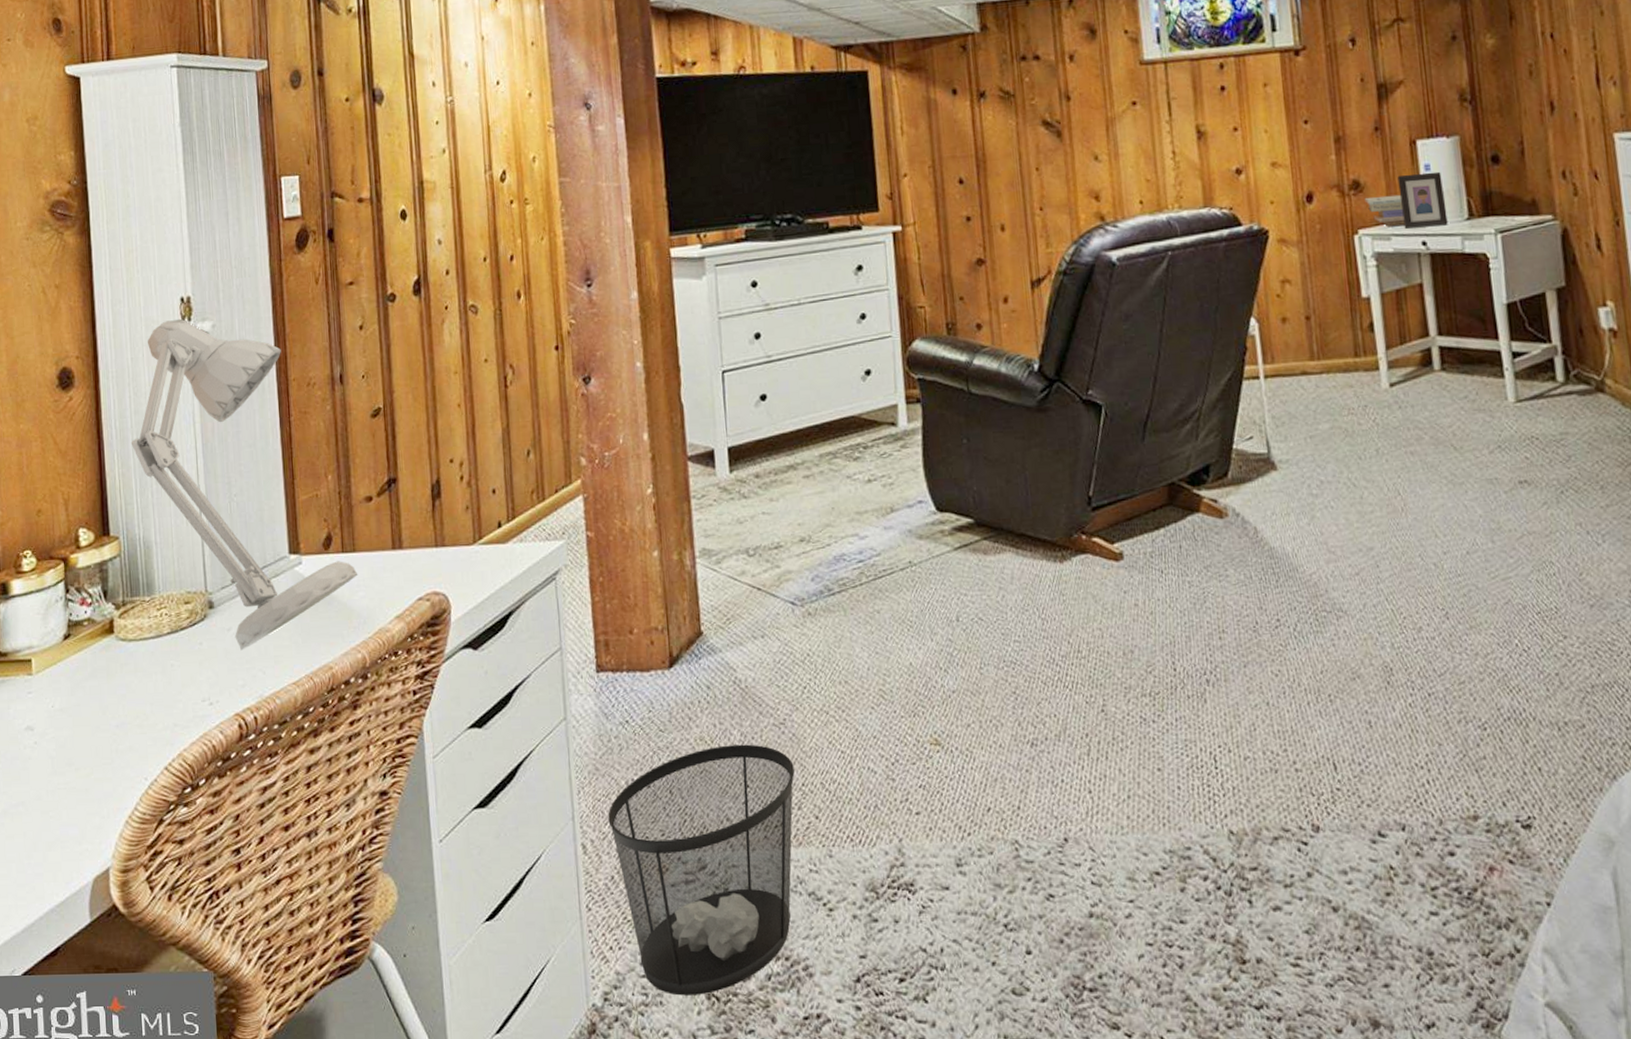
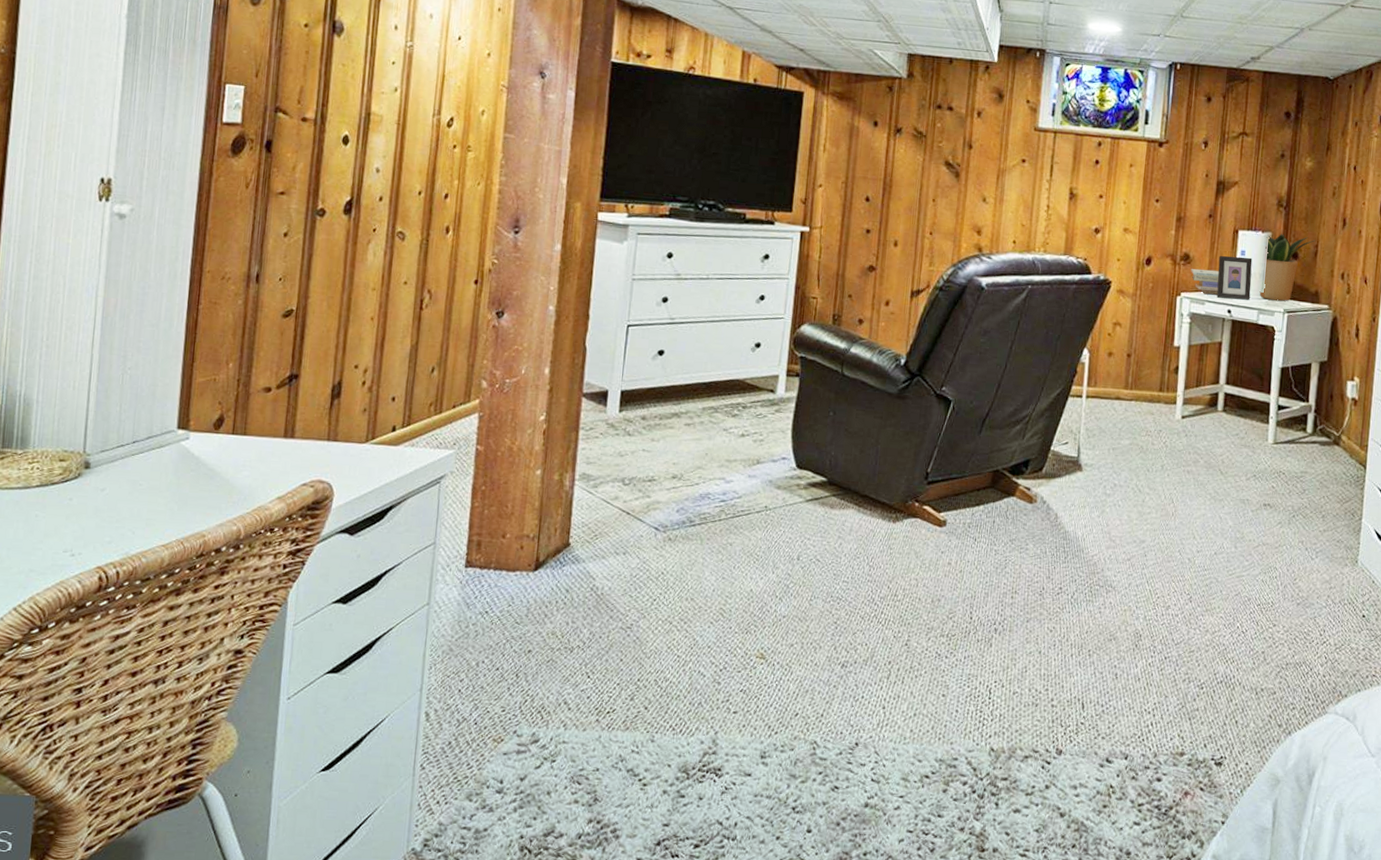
desk lamp: present [130,319,358,651] -> none [25,197,246,510]
waste bin: present [608,744,795,996] -> none [454,641,633,847]
potted plant: none [1434,133,1519,221] -> present [1253,229,1316,301]

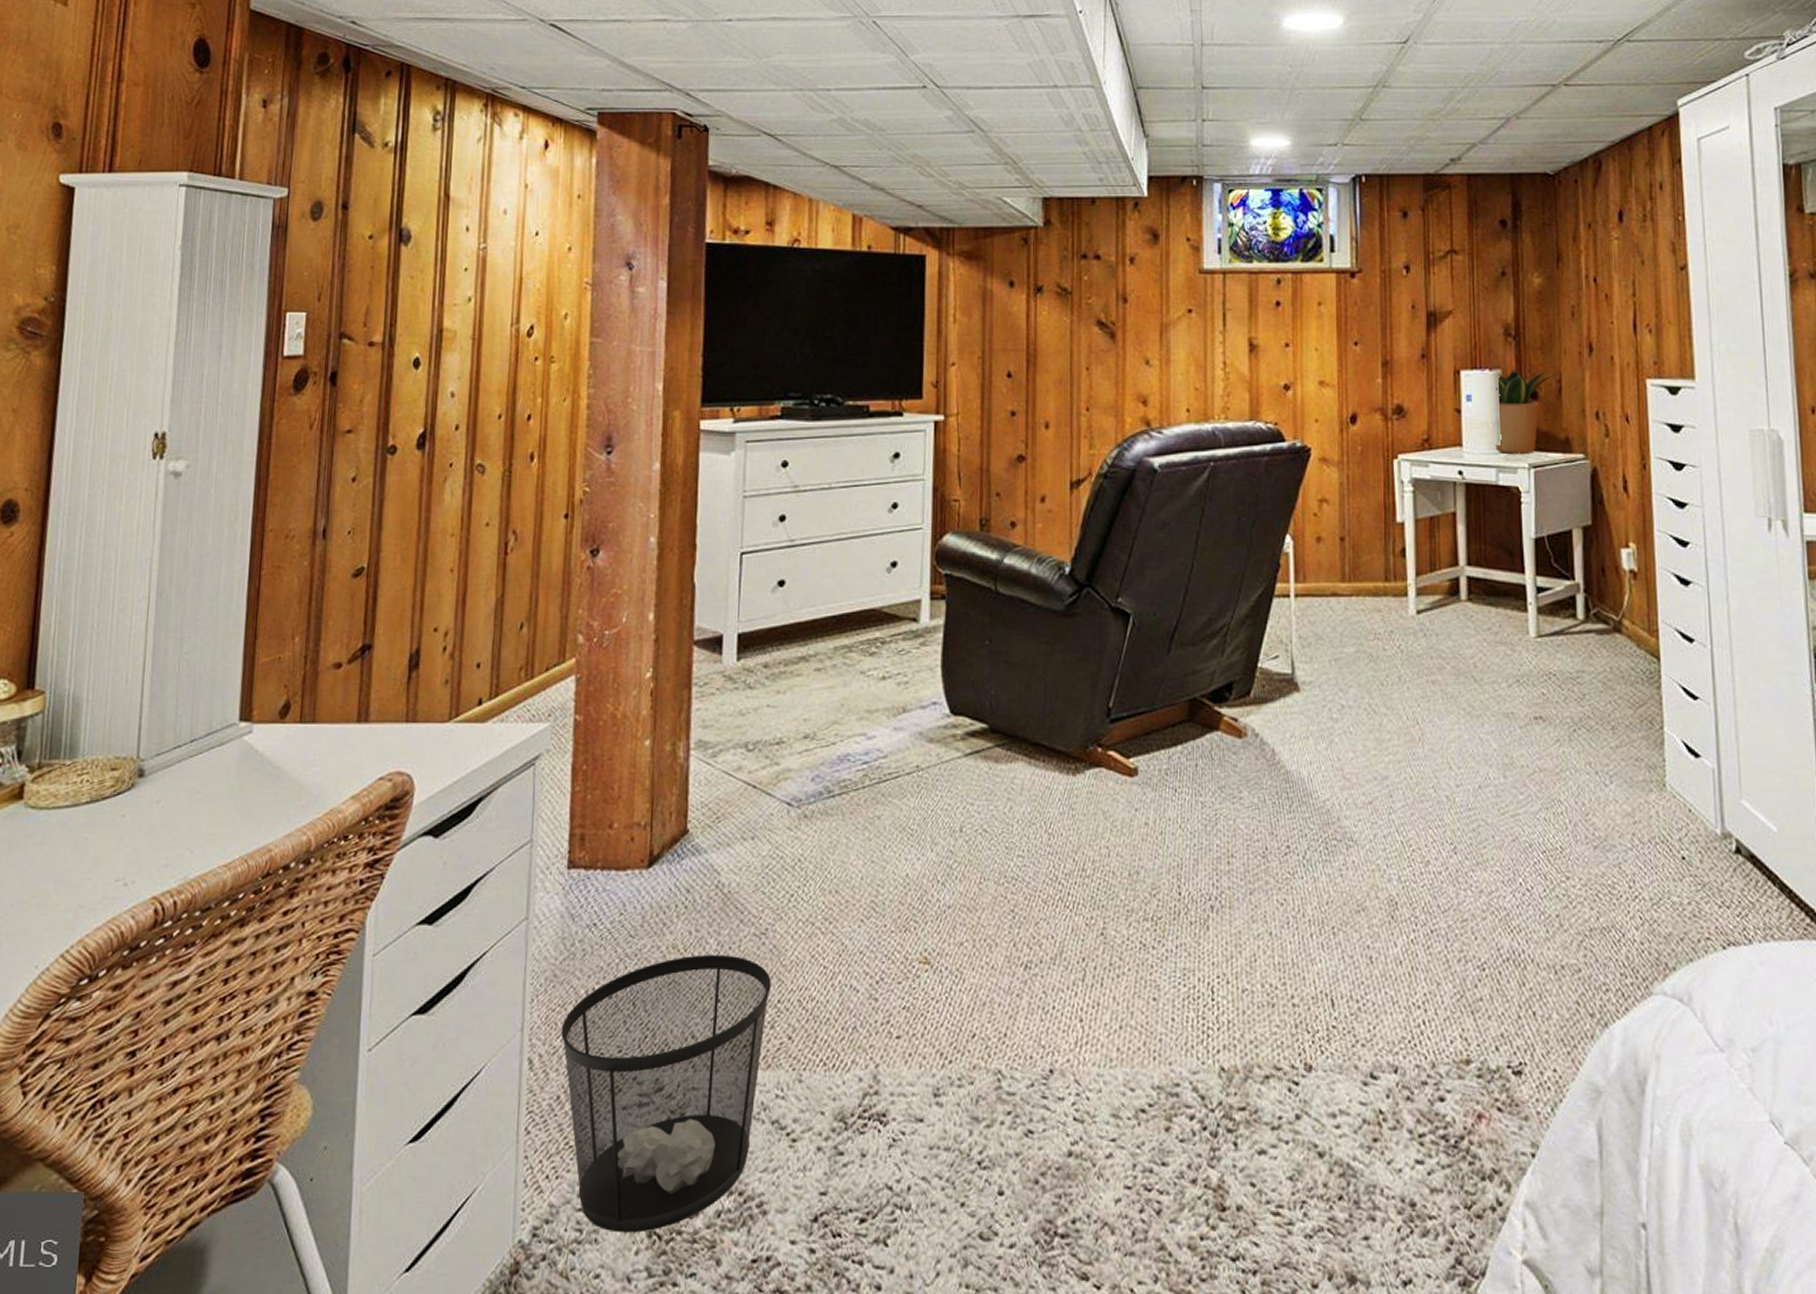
waste bin: none [454,641,633,847] -> present [561,954,771,1233]
books: present [1190,268,1219,295] -> none [1406,422,1444,454]
picture frame: present [1216,256,1253,300] -> none [1440,403,1485,457]

